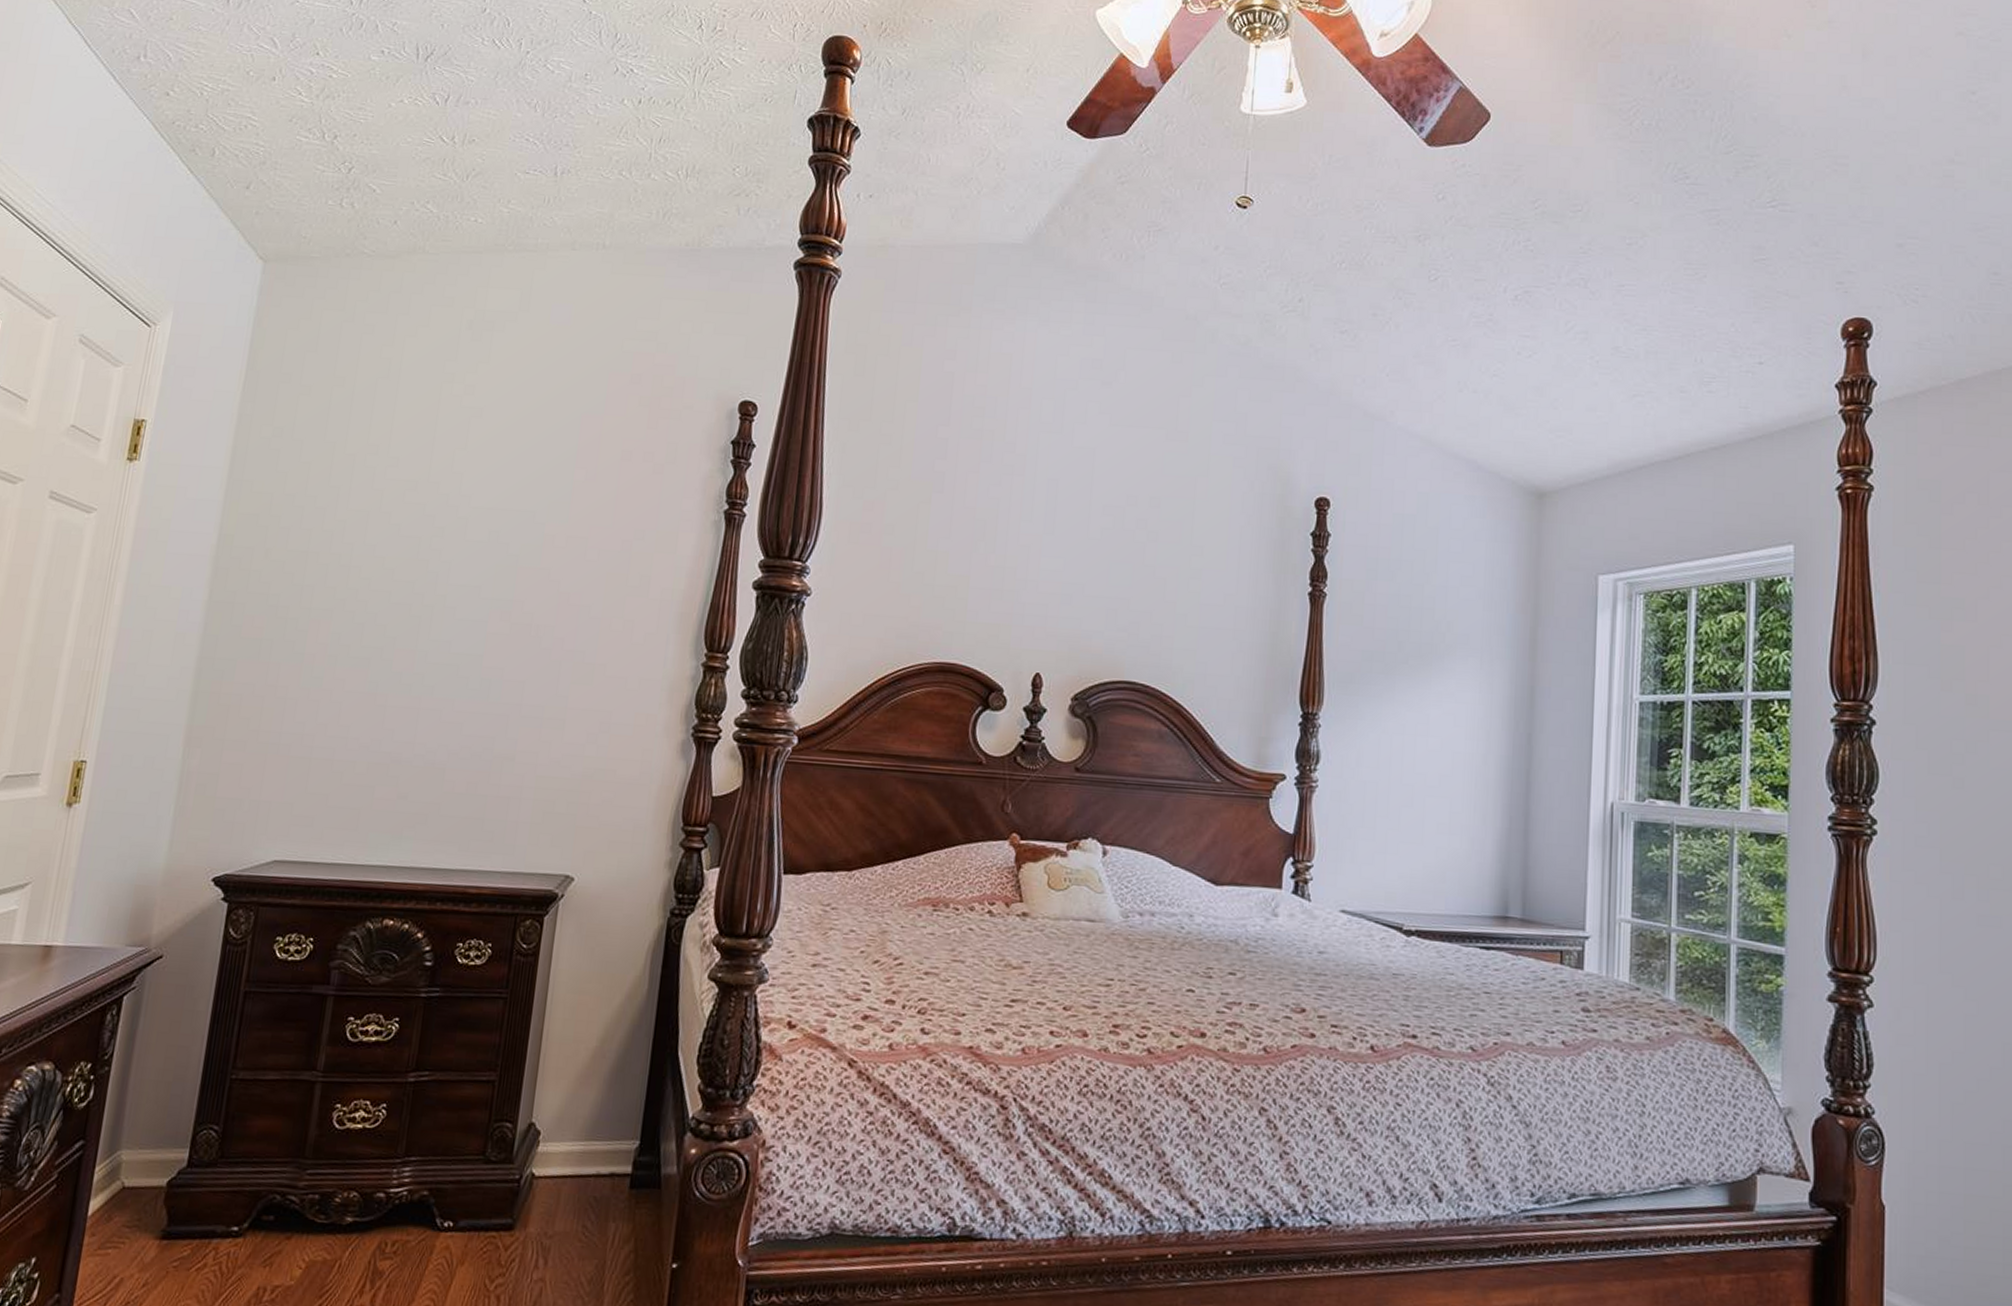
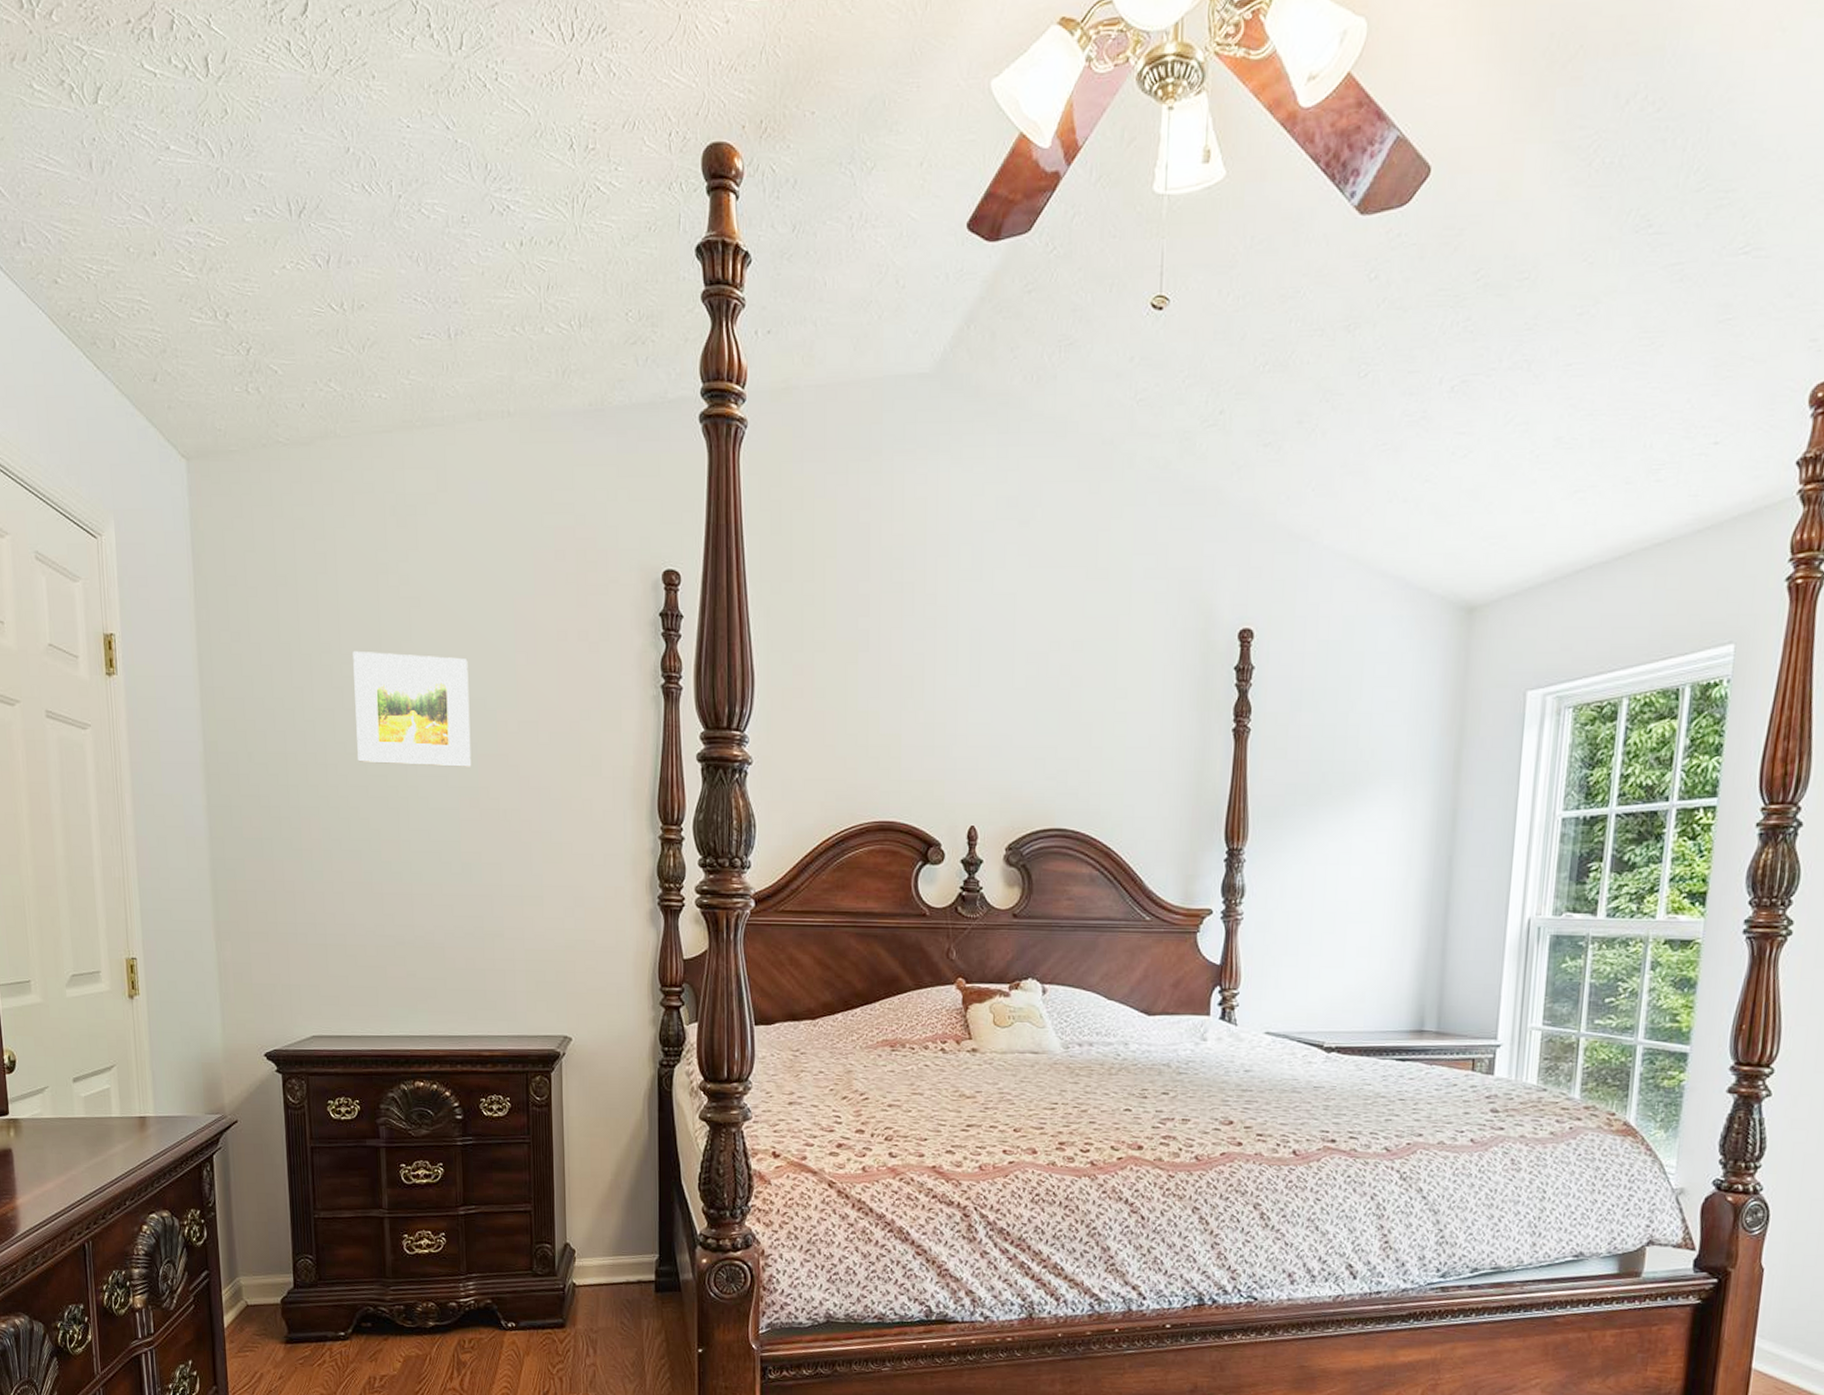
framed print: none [386,454,523,579] -> present [353,650,472,767]

